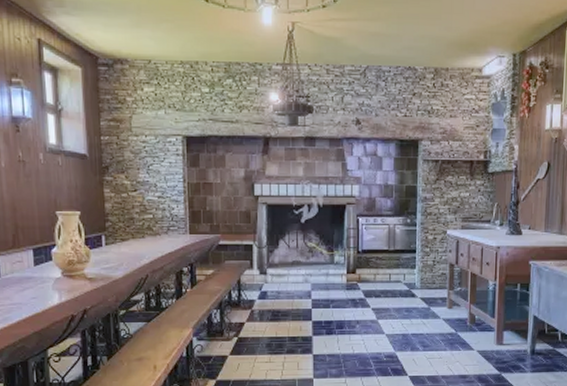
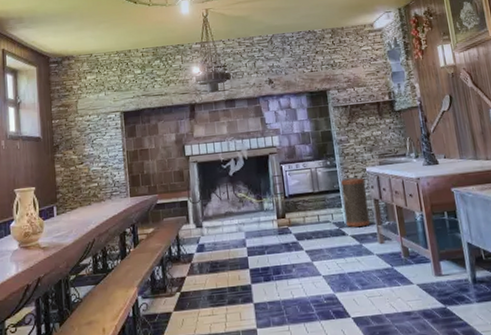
trash can: none [417,240,444,291] -> present [341,178,370,228]

